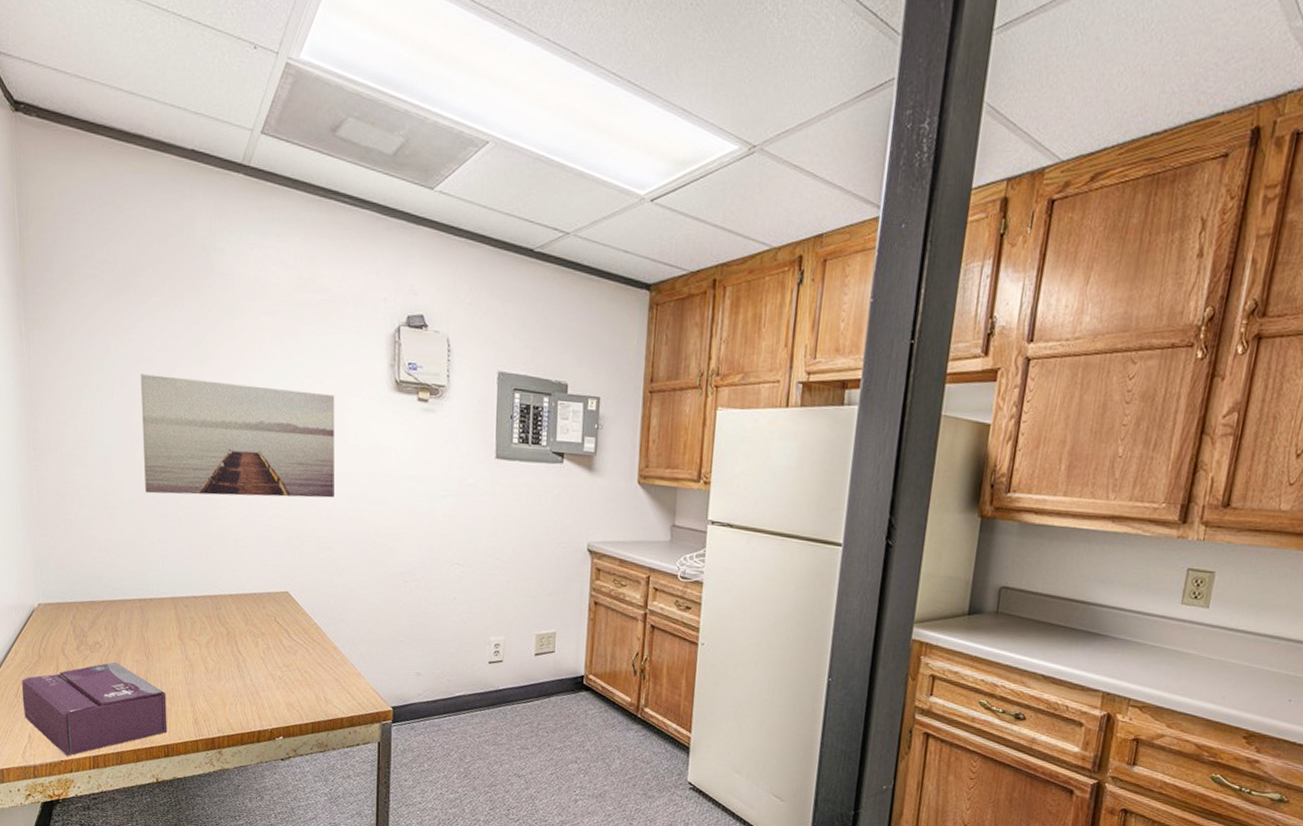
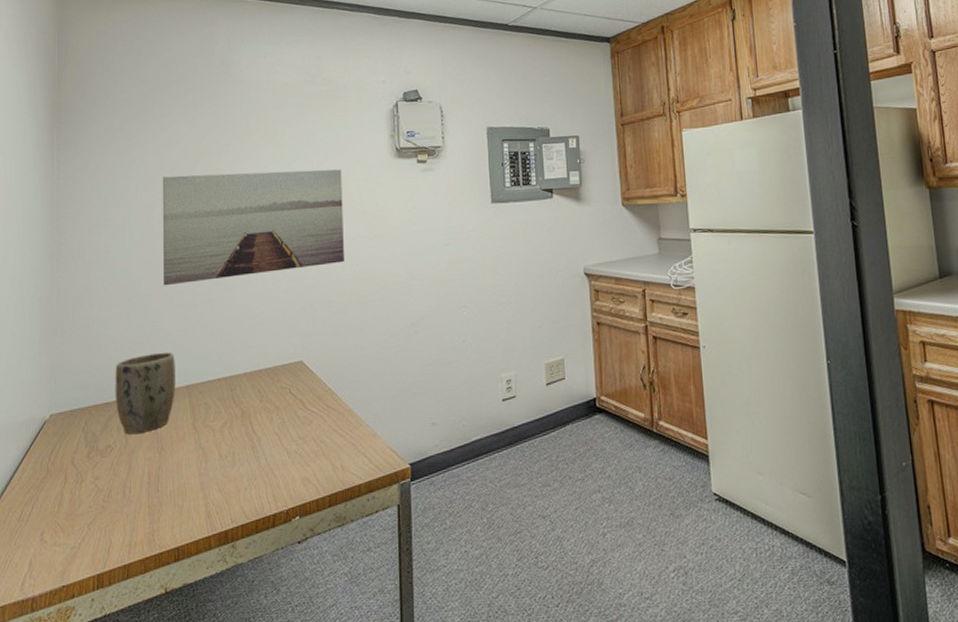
tissue box: present [21,661,168,756] -> none [25,463,178,580]
plant pot: none [100,560,161,636] -> present [115,352,175,435]

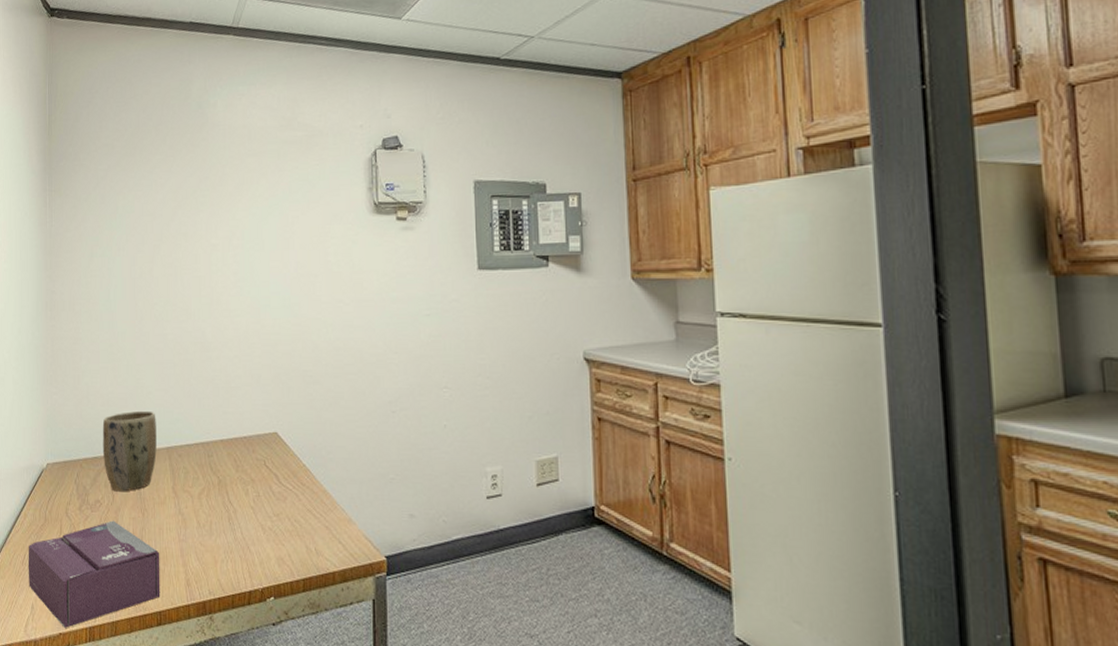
tissue box: none [25,463,178,580] -> present [28,520,160,628]
wall art: present [162,169,344,286] -> none [143,224,319,342]

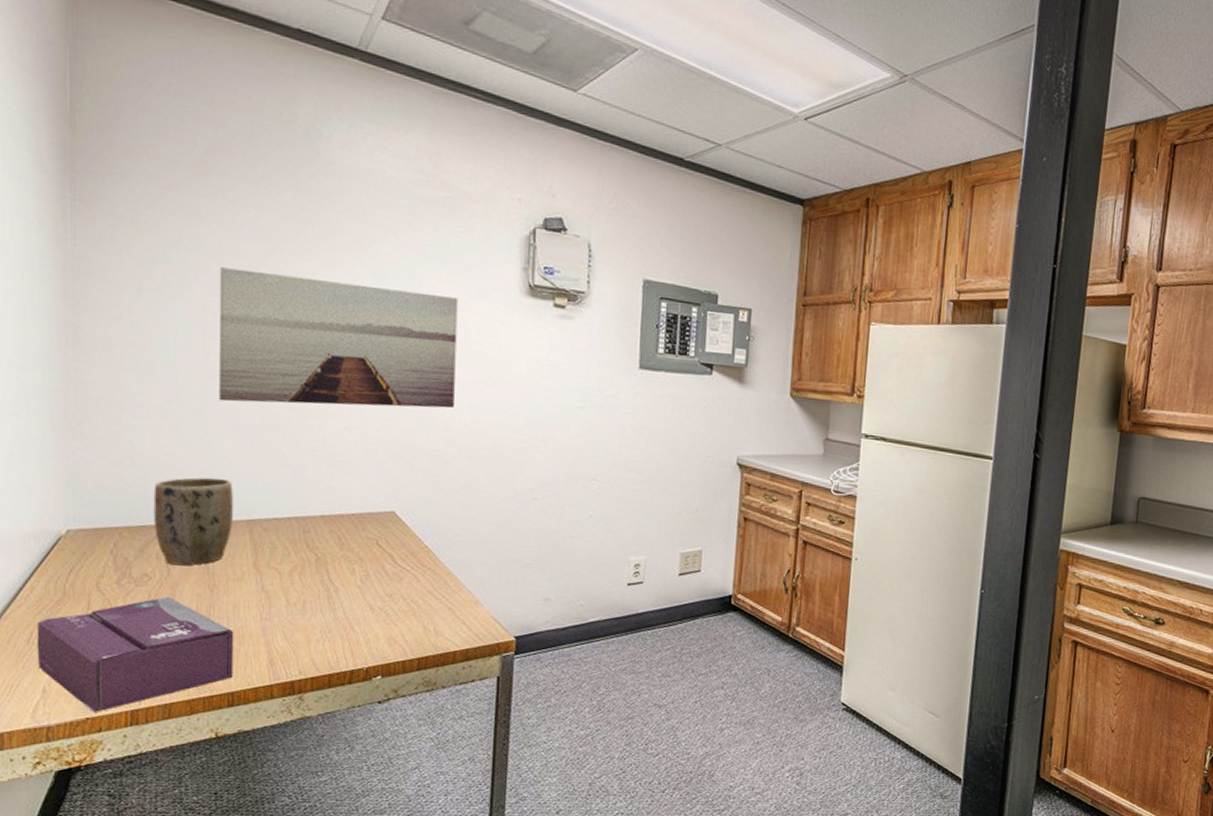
wall art: none [143,224,319,342] -> present [219,267,458,409]

